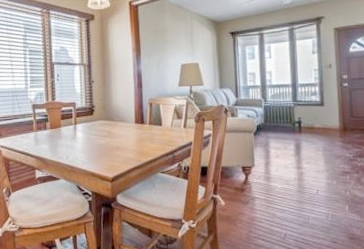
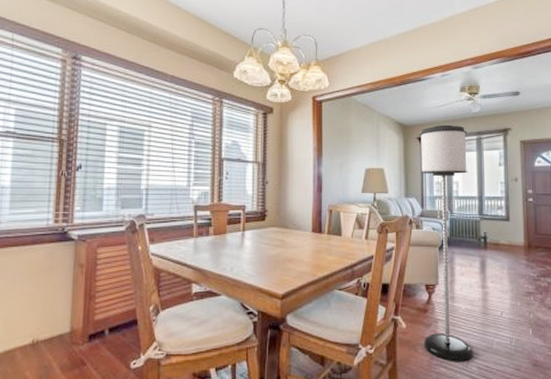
floor lamp: none [232,18,290,235] -> present [419,124,474,362]

